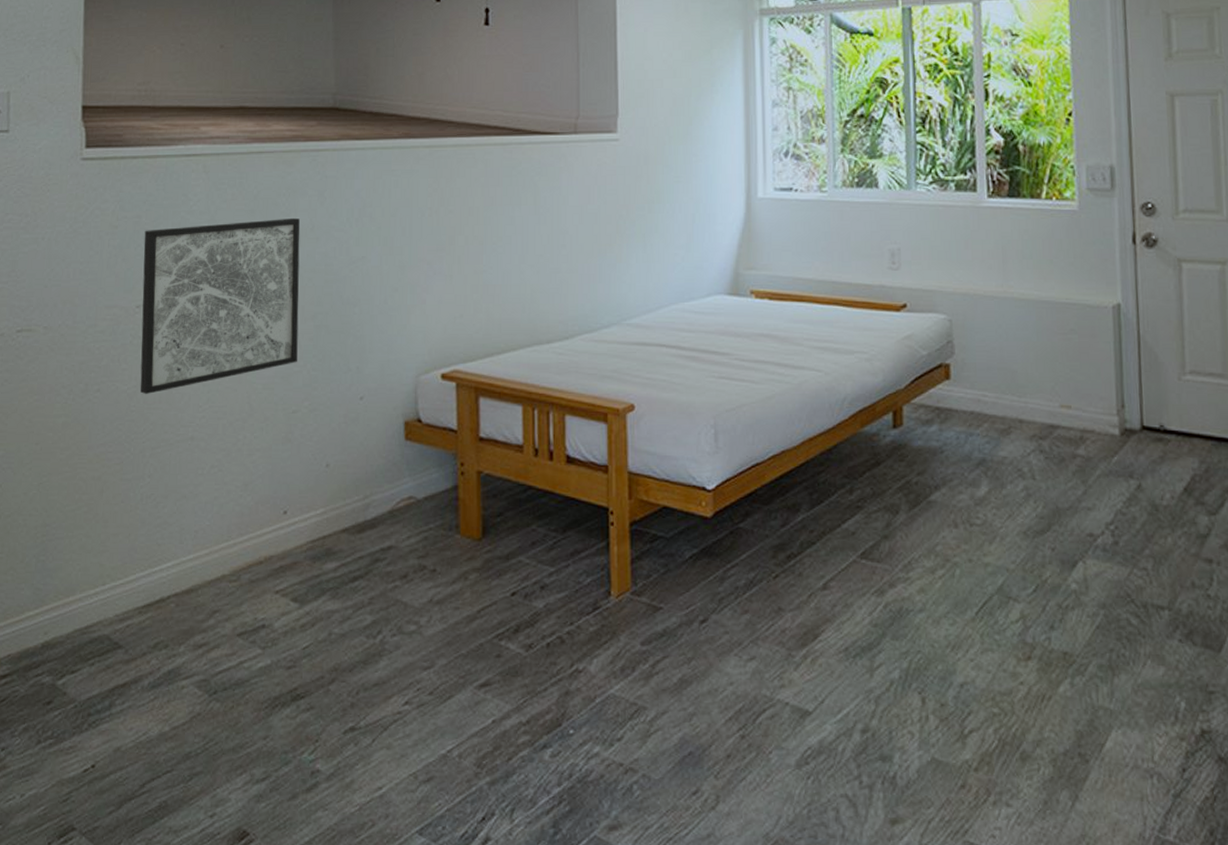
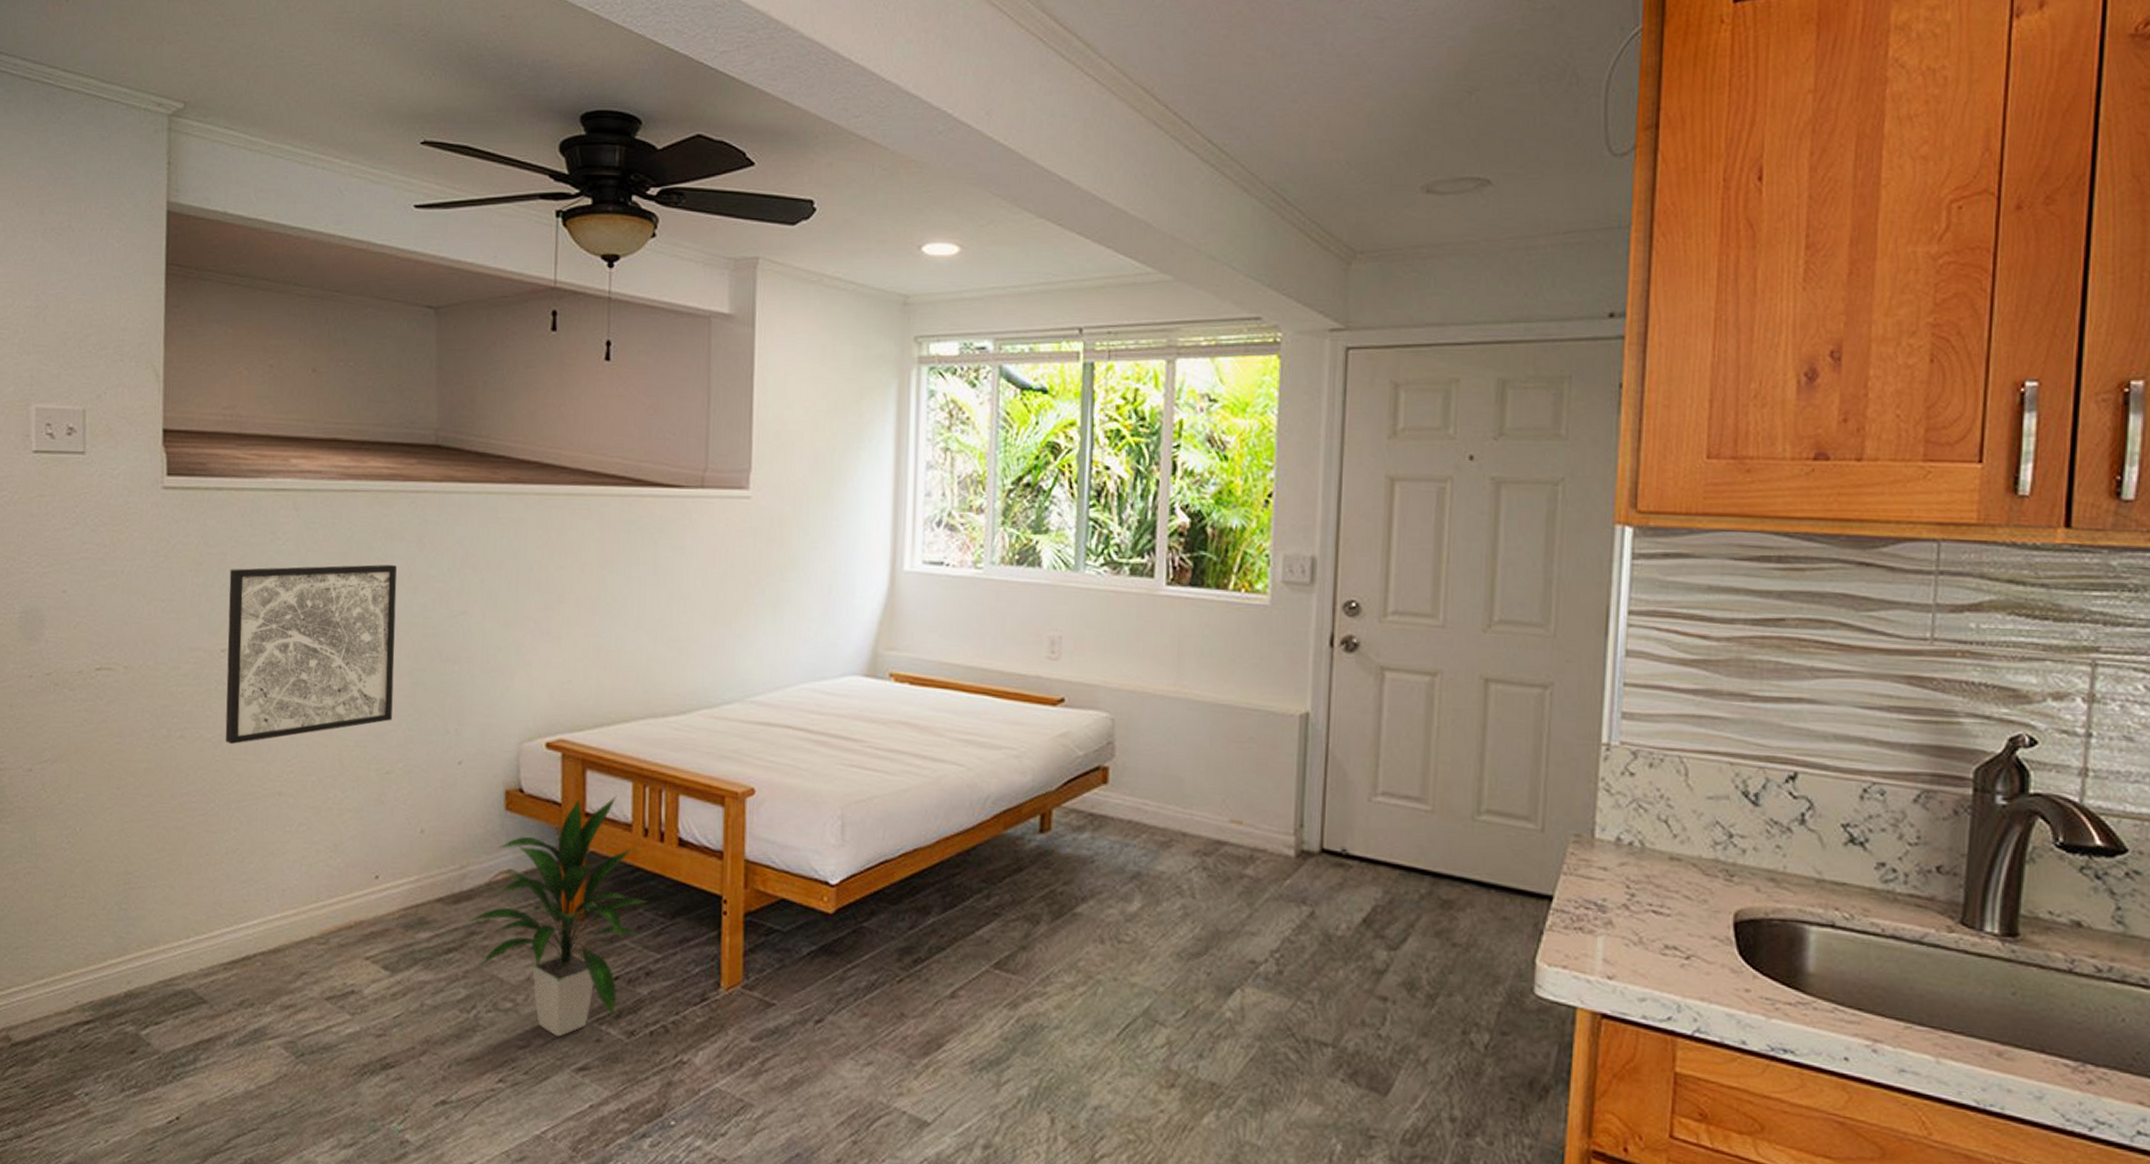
indoor plant: none [367,419,540,656] -> present [463,795,648,1037]

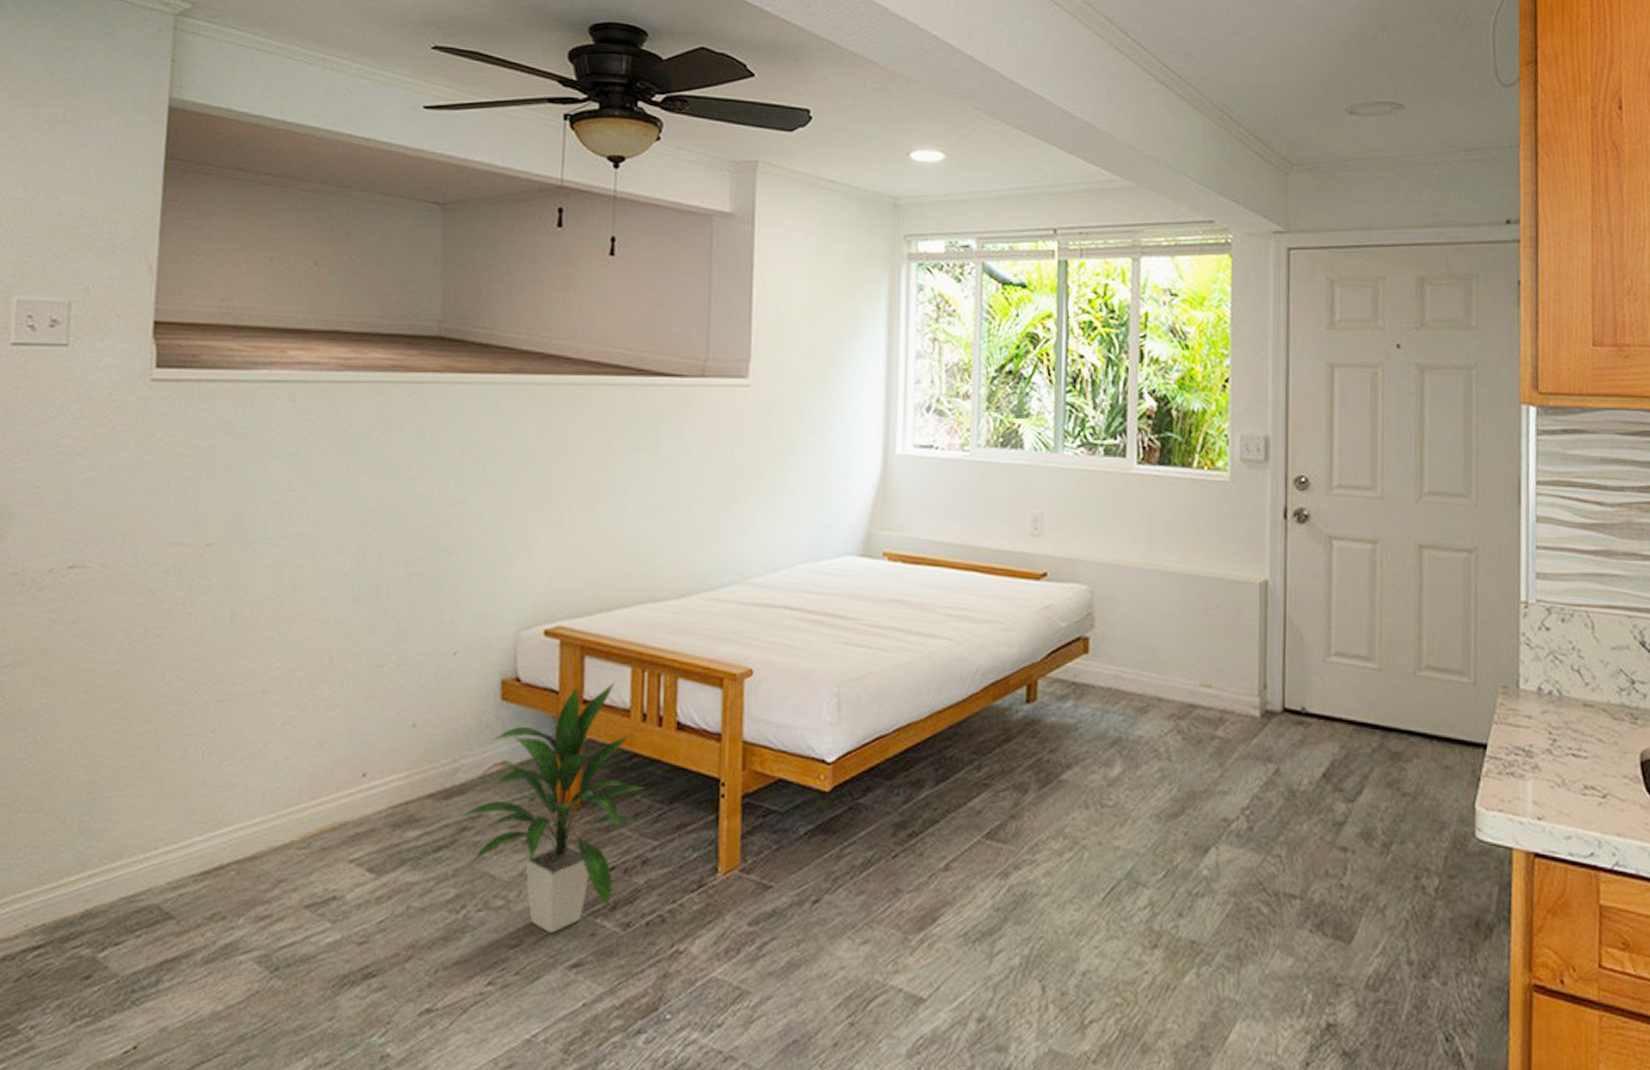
wall art: present [225,564,397,745] -> none [206,454,395,643]

